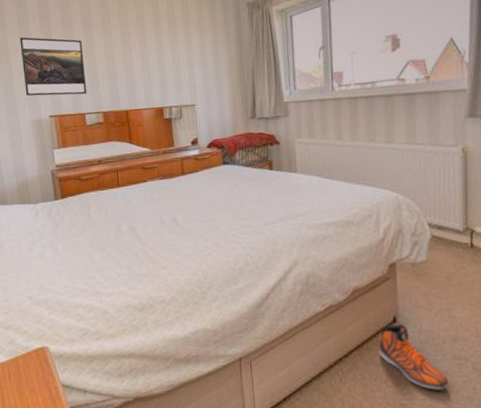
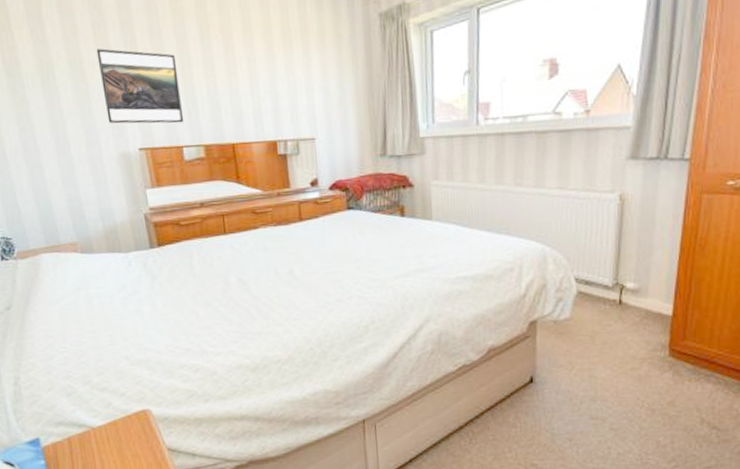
sneaker: present [378,324,449,390] -> none [512,384,583,450]

